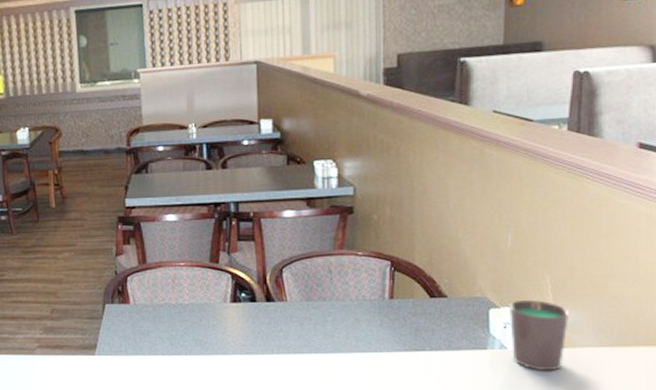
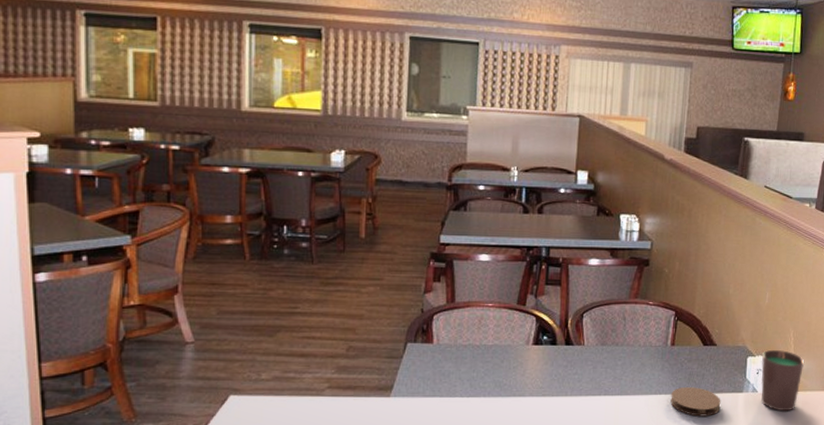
coaster: none [395,344,459,376] -> present [670,387,721,417]

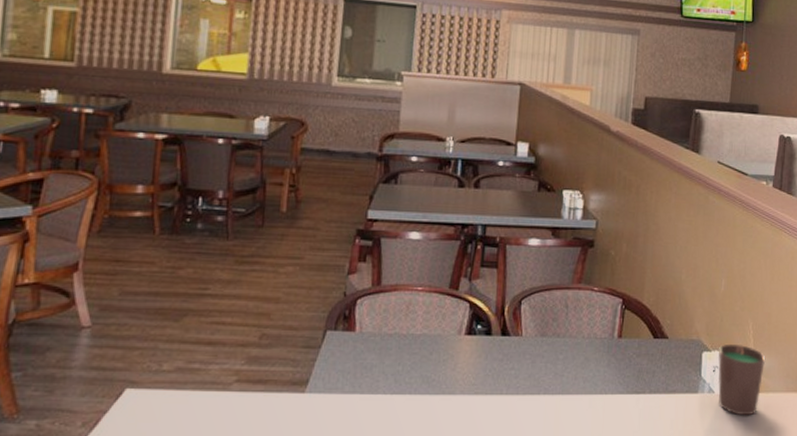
coaster: present [670,387,721,417] -> none [617,386,674,421]

